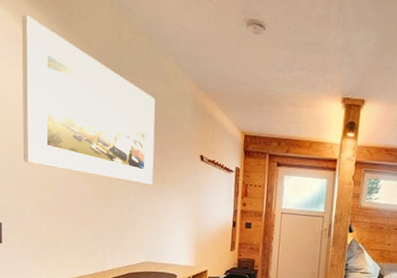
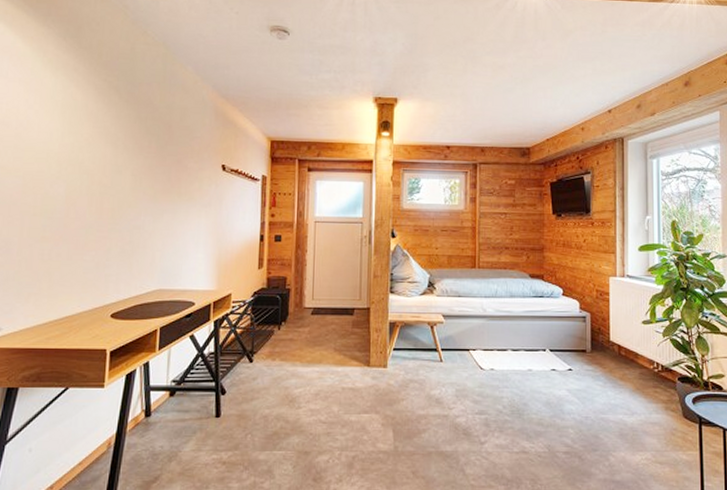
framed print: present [22,14,156,185] -> none [14,30,172,201]

